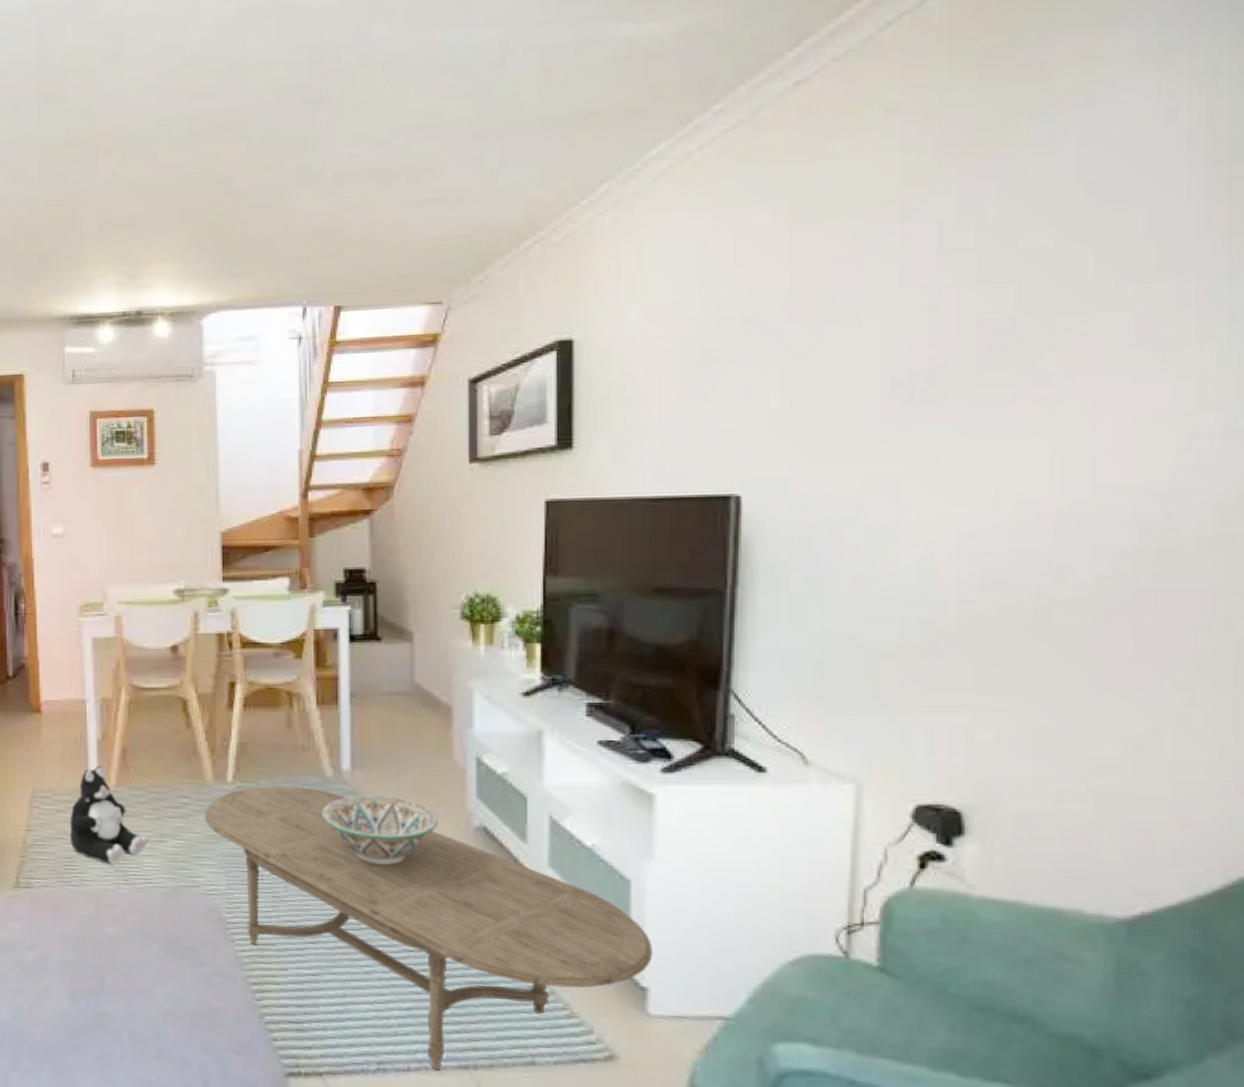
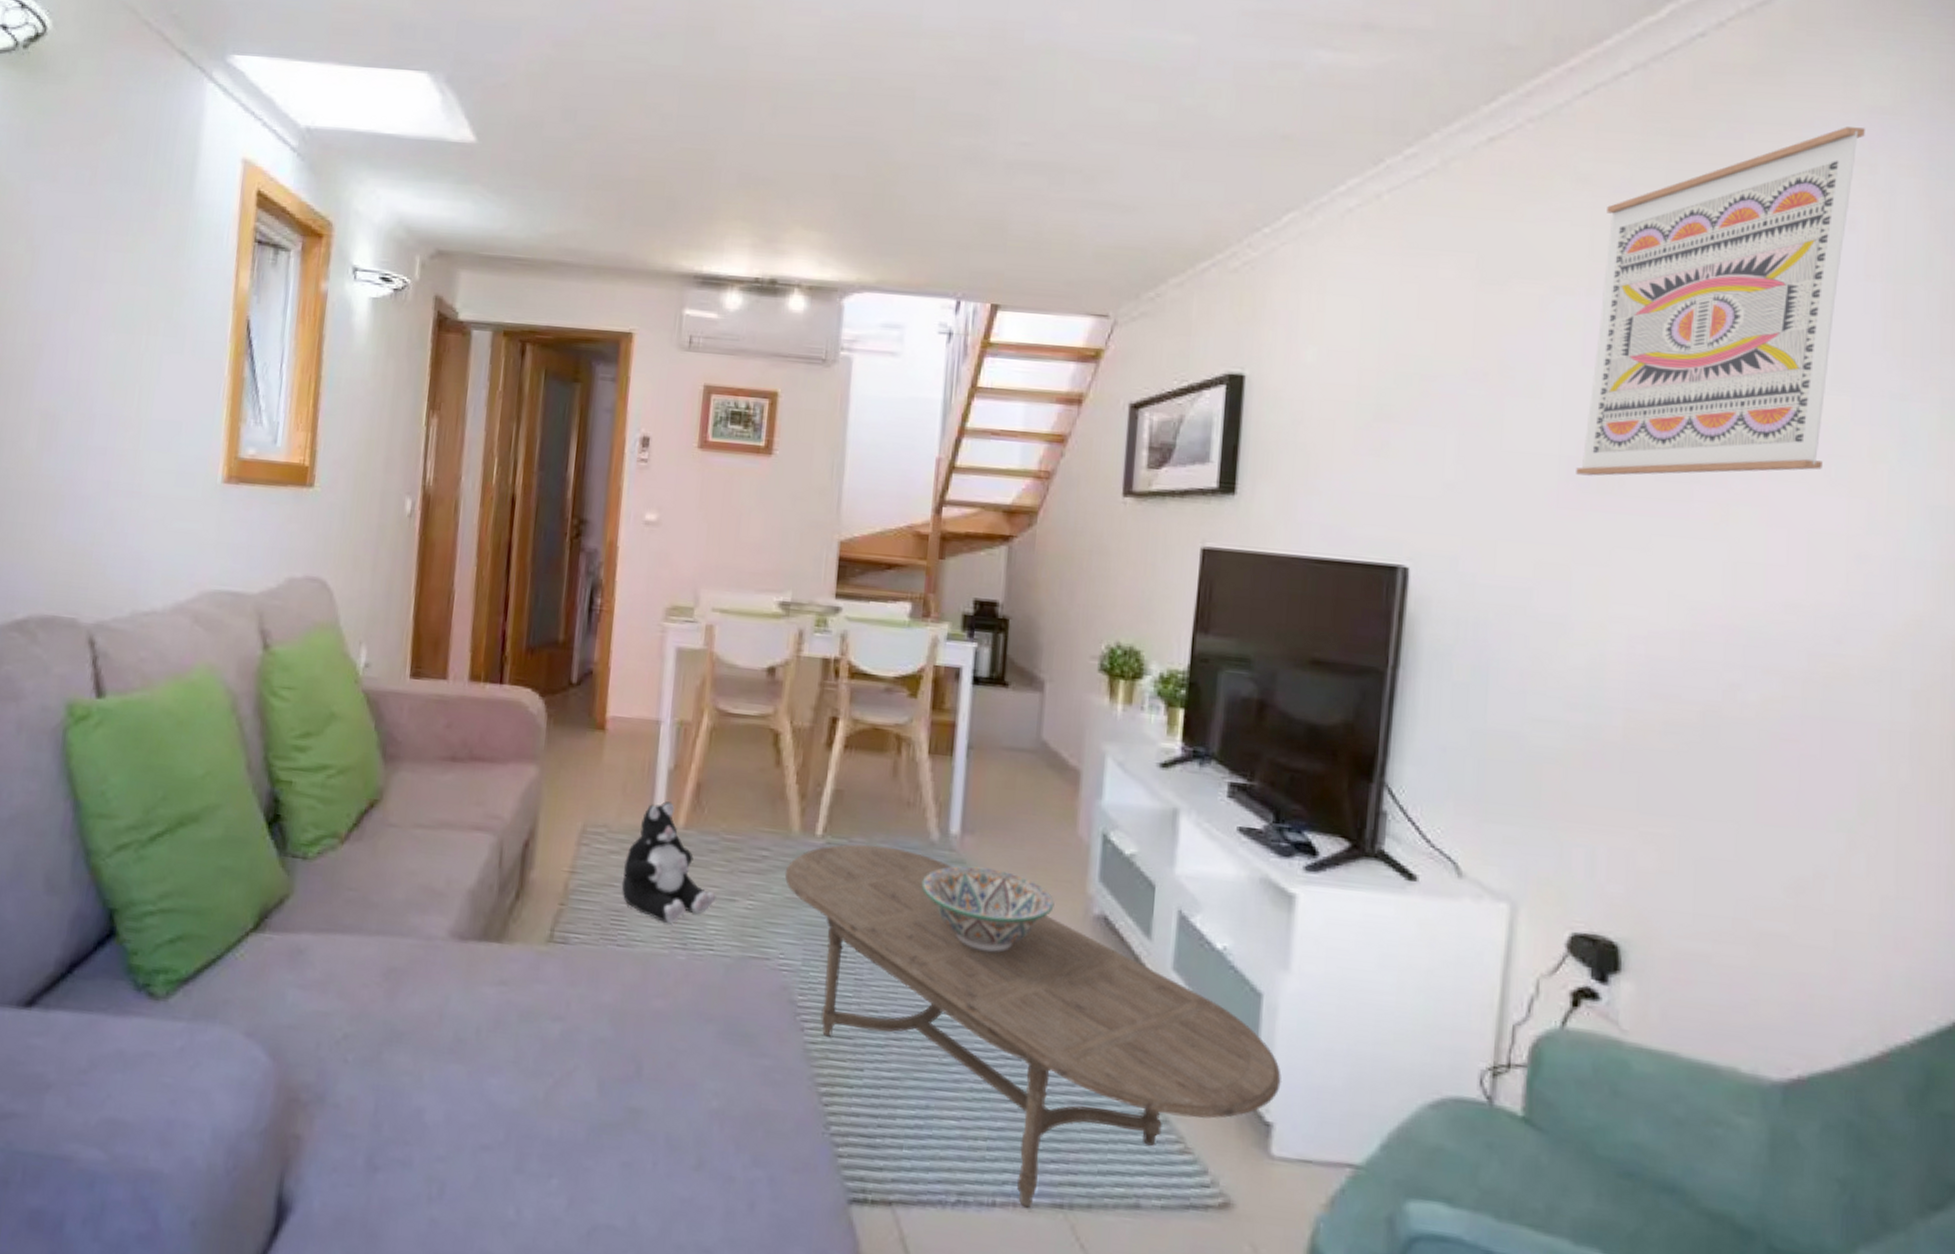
wall art: none [899,14,1183,391] -> present [1576,127,1865,476]

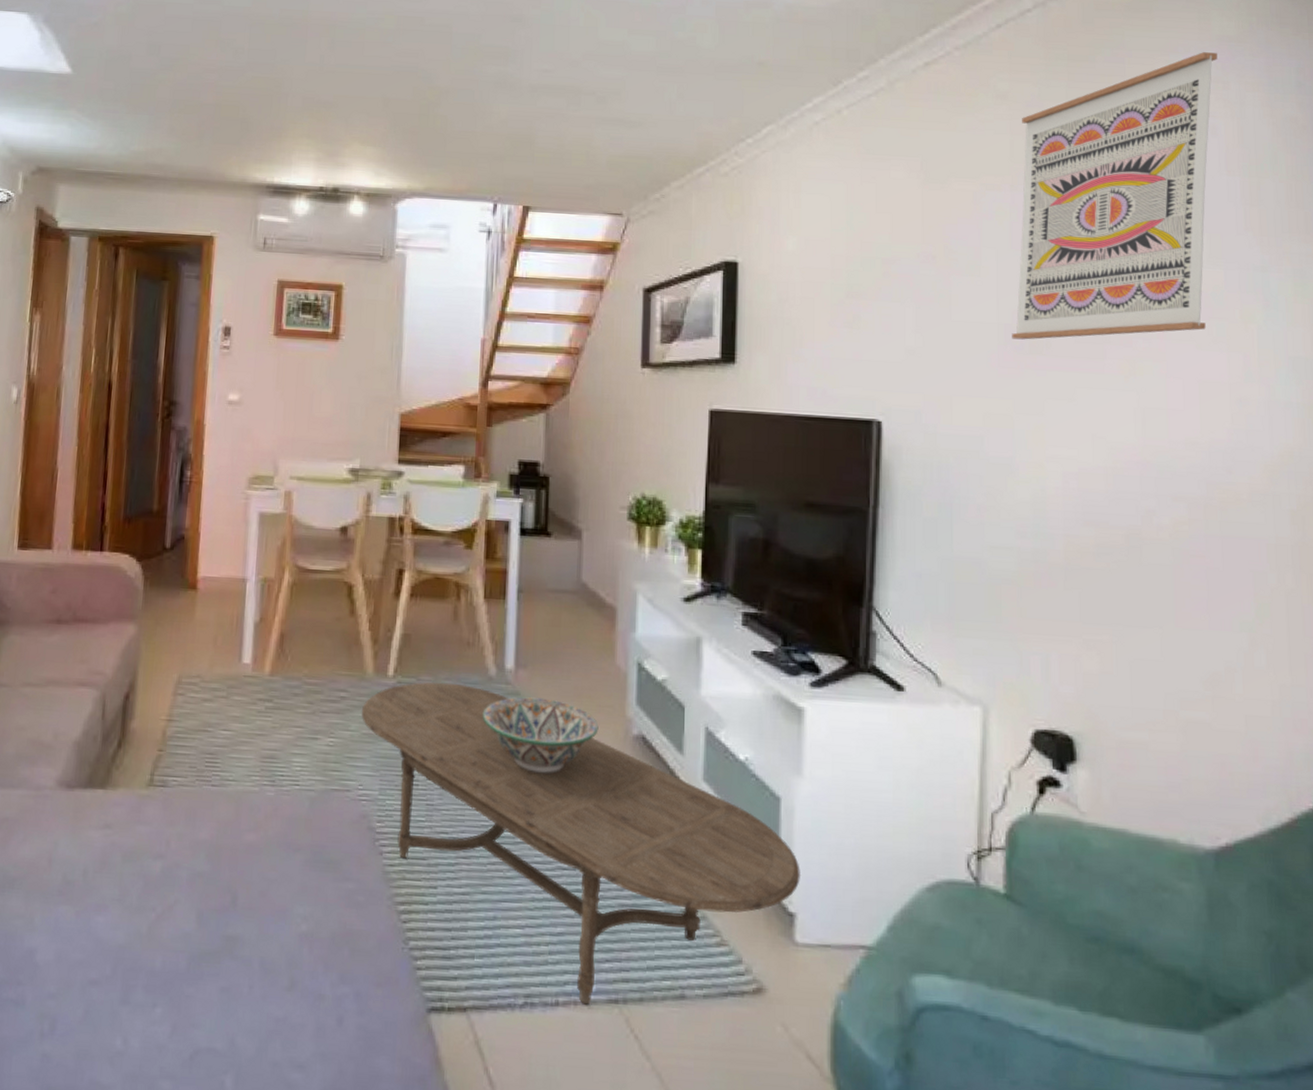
plush toy: present [621,801,716,923] -> none [214,651,300,762]

